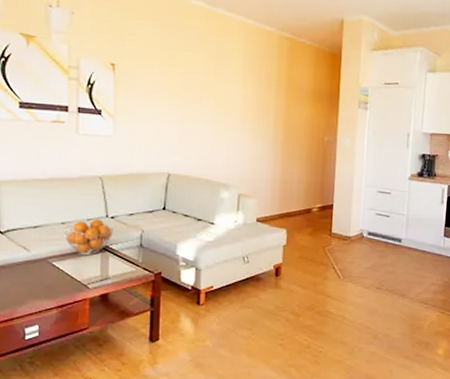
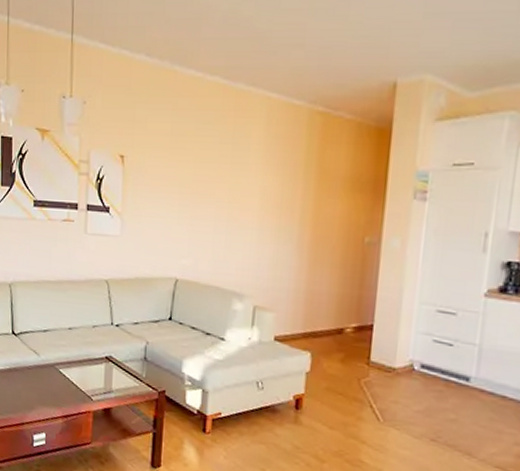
fruit basket: present [63,219,114,255] -> none [70,326,119,365]

